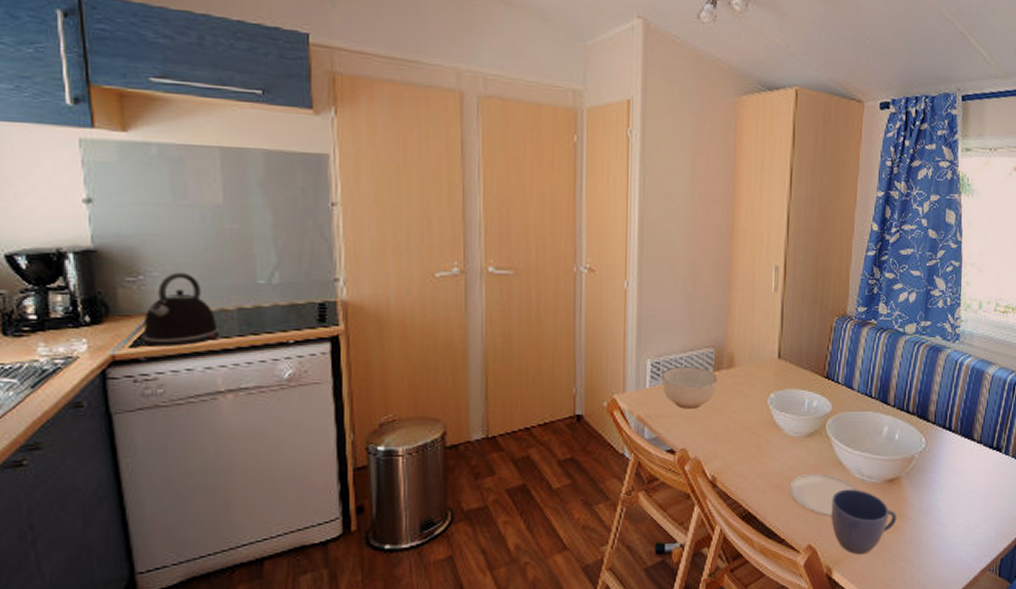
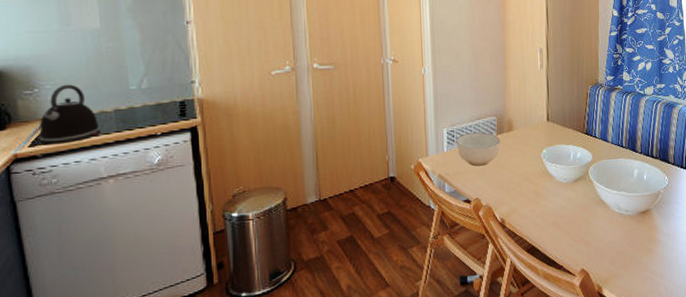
plate: present [789,473,858,517] -> none [563,210,618,245]
cup: present [831,489,897,555] -> none [598,221,651,274]

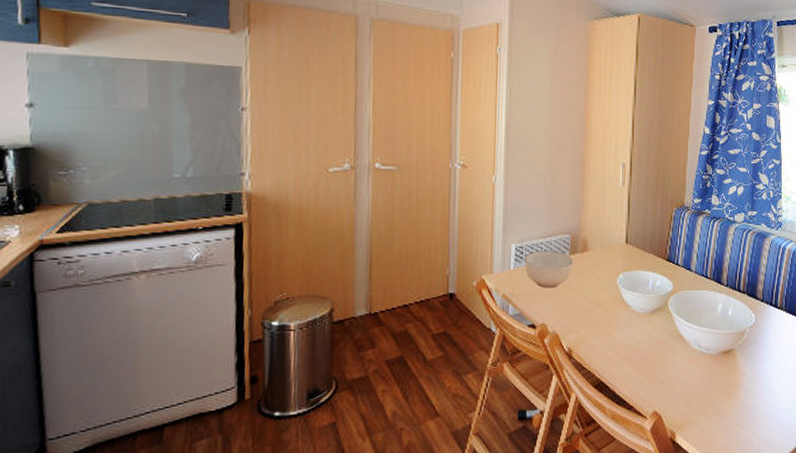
kettle: present [39,84,101,145] -> none [69,167,138,232]

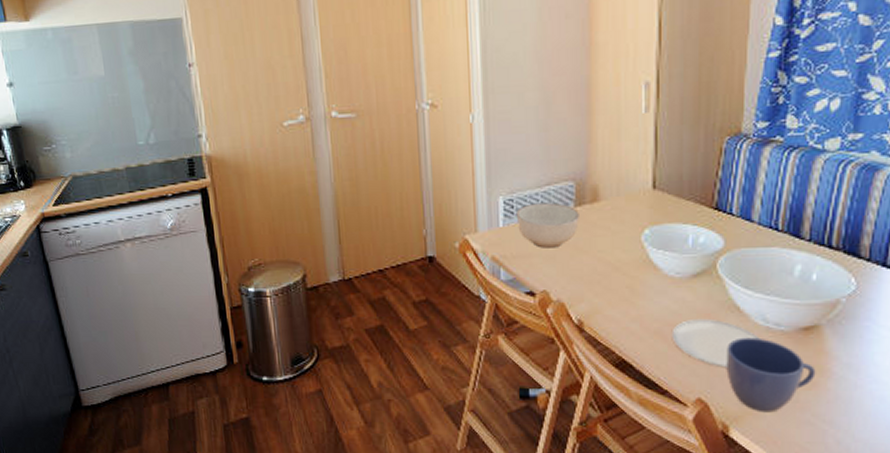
plate: none [636,345,697,385] -> present [671,318,761,368]
cup: none [674,360,732,420] -> present [726,337,816,413]

